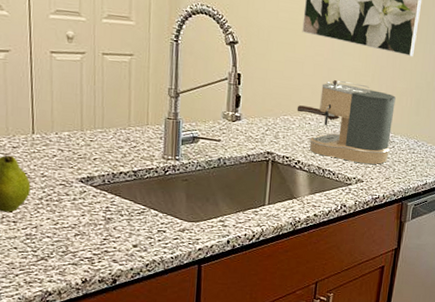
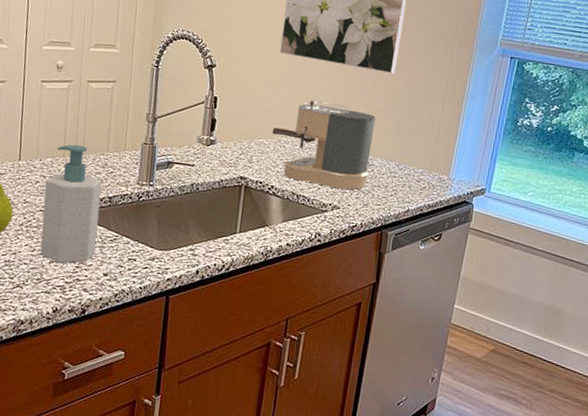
soap bottle: none [63,118,125,236] -> present [40,144,102,264]

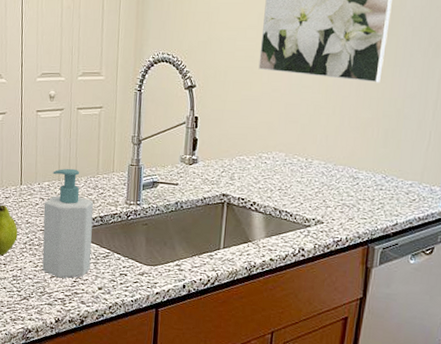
coffee maker: present [272,101,376,190] -> none [252,116,360,204]

